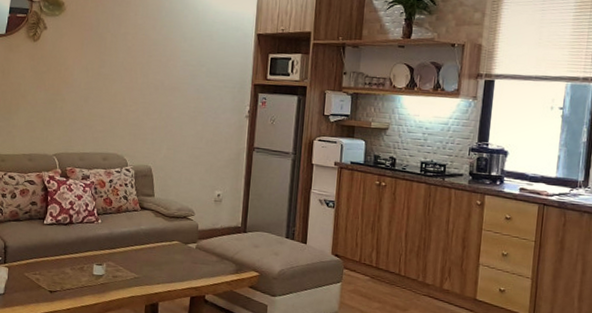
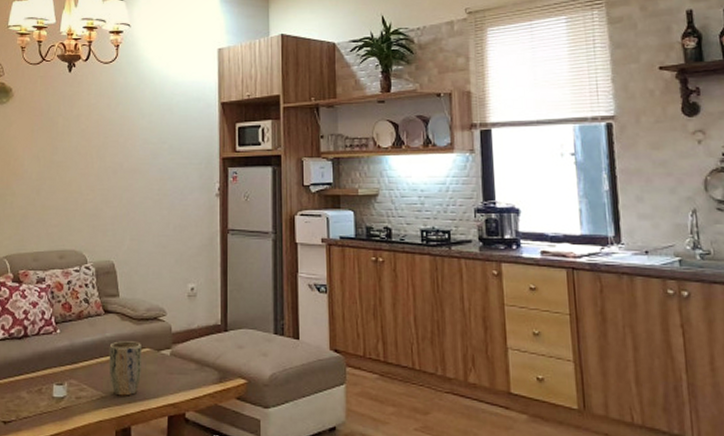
plant pot: none [142,233,171,279] -> present [109,341,141,396]

